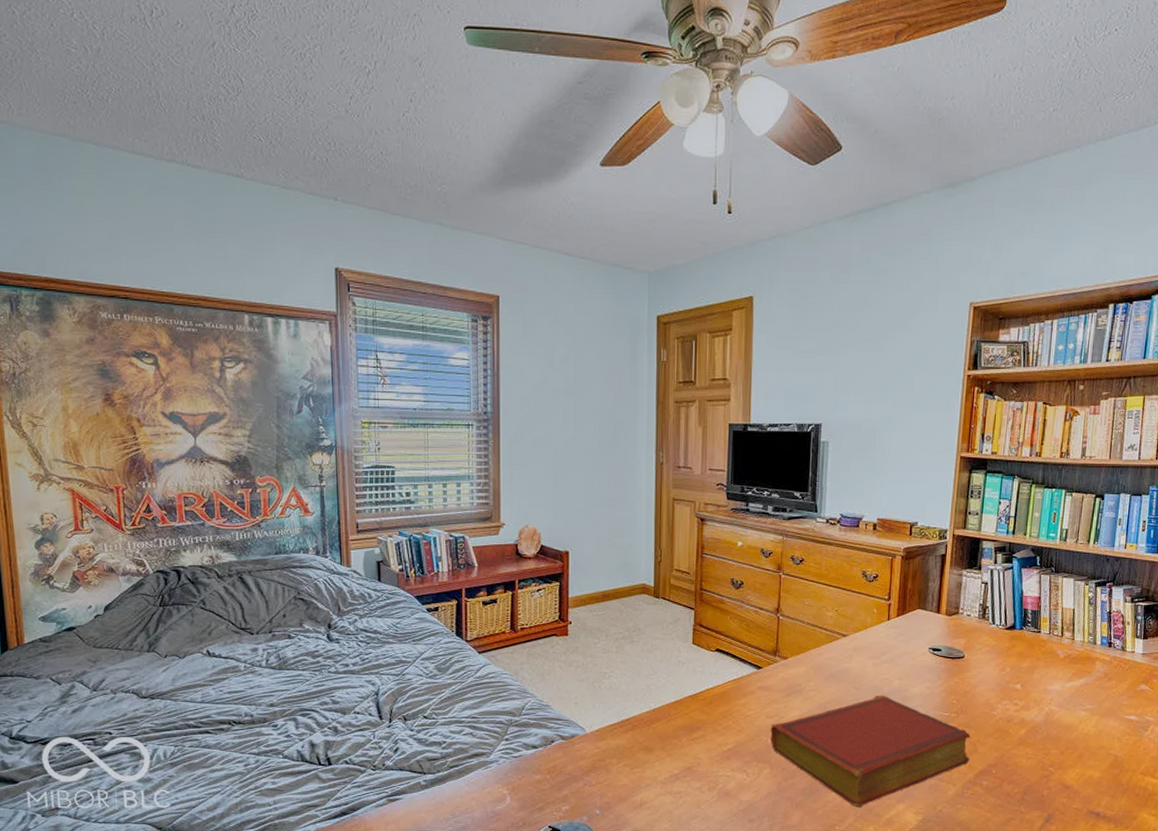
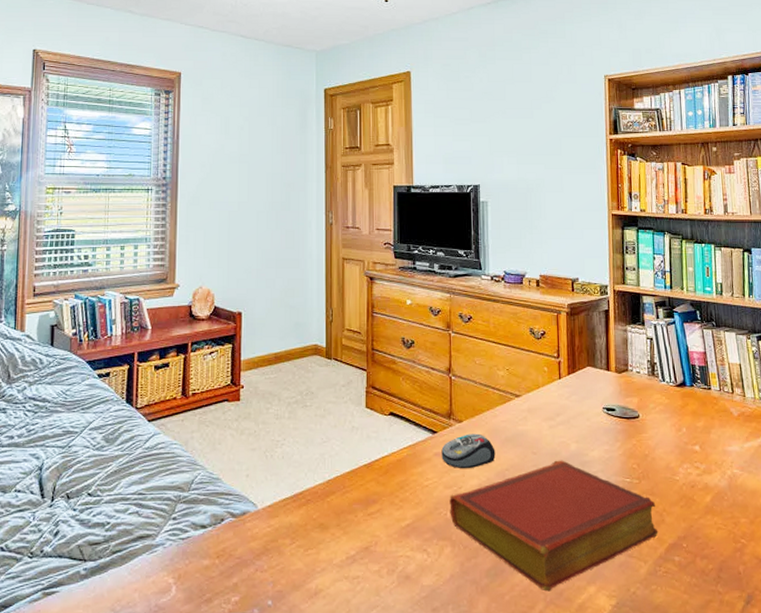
computer mouse: none [765,669,818,702] -> present [441,433,496,469]

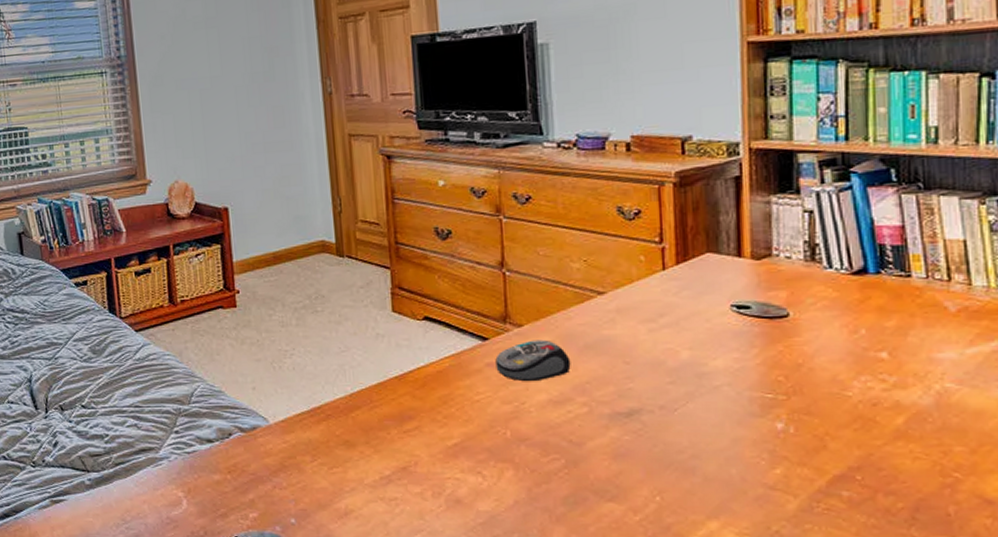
book: present [449,460,658,592] -> none [509,371,817,525]

